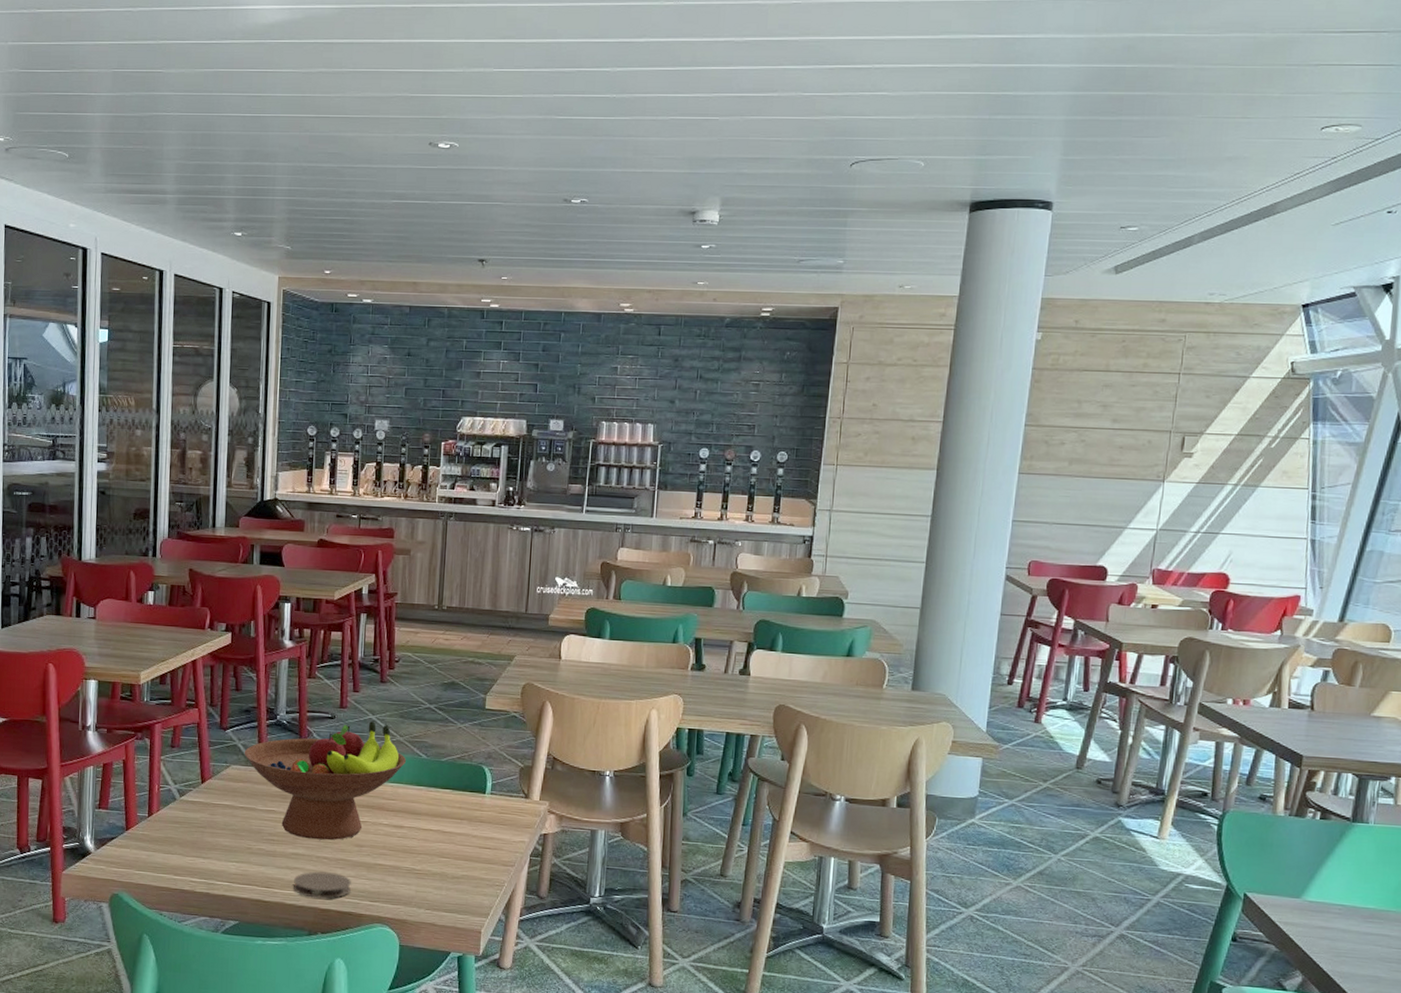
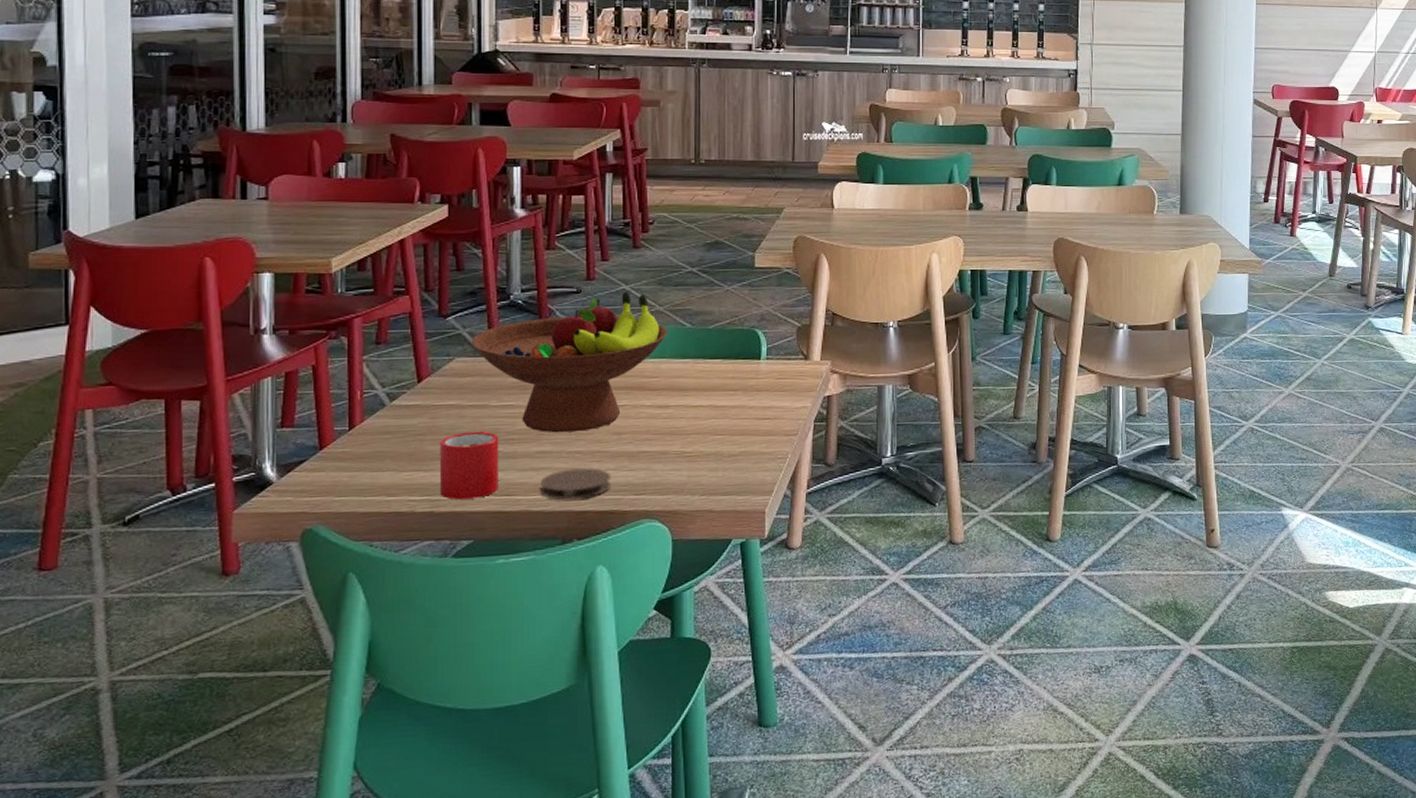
mug: none [215,829,262,887] -> present [439,431,499,500]

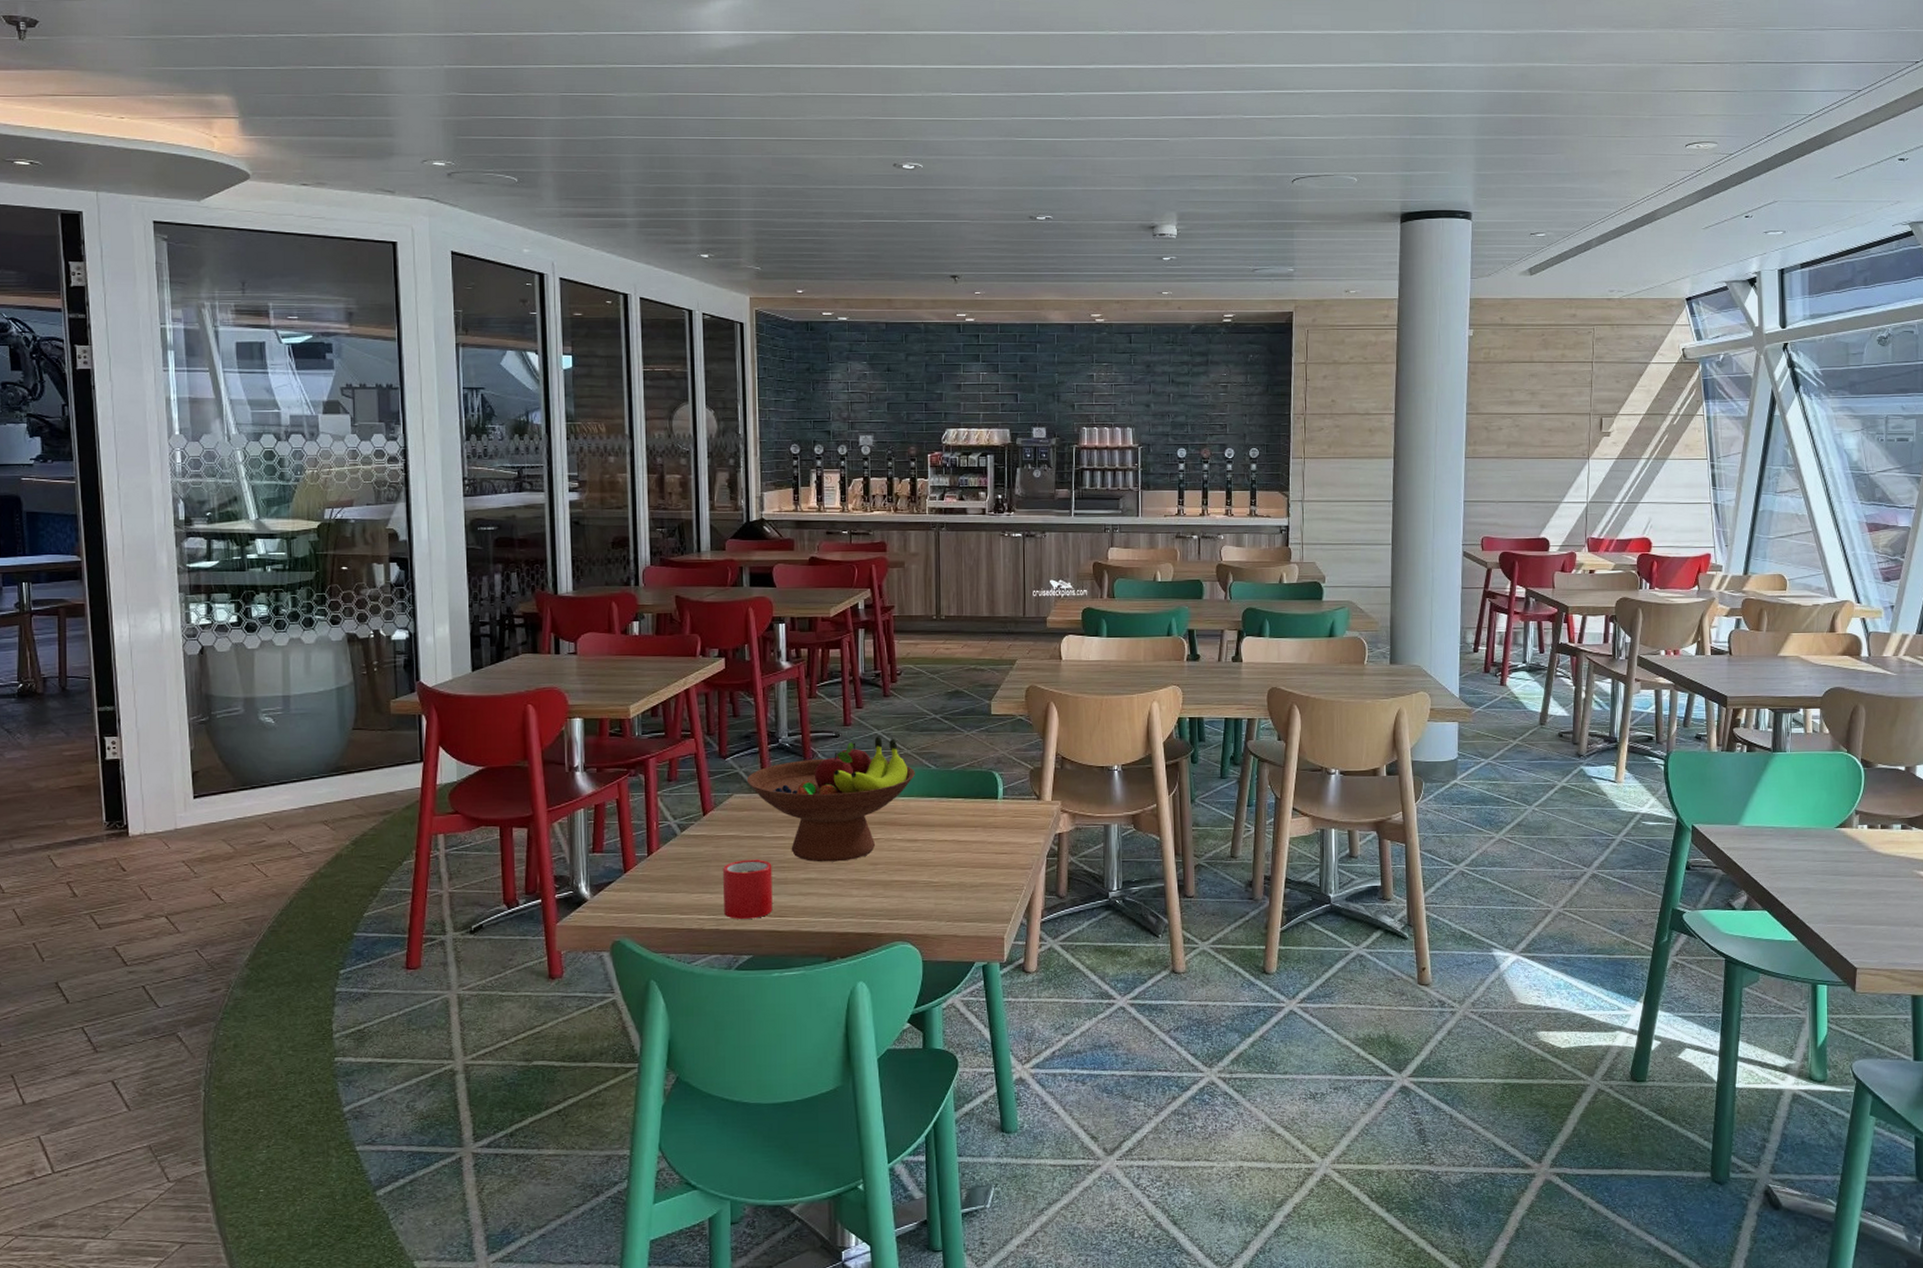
coaster: present [541,468,611,500] -> none [808,894,868,922]

